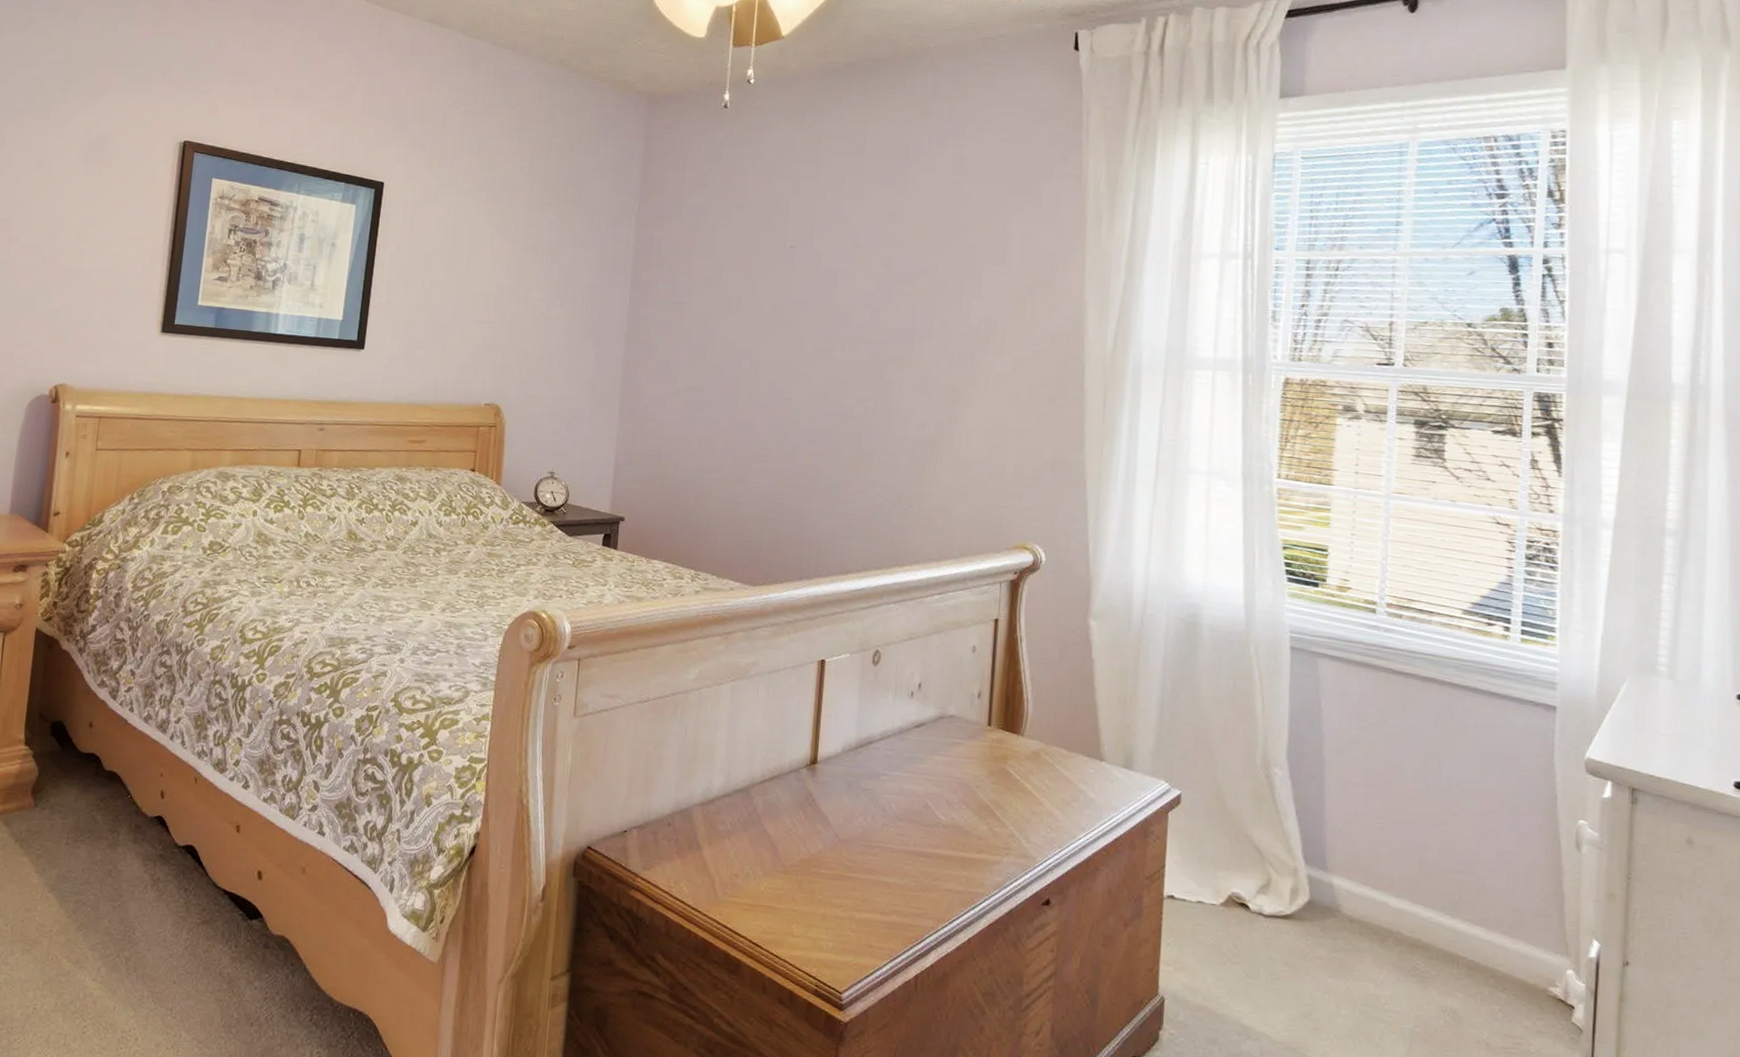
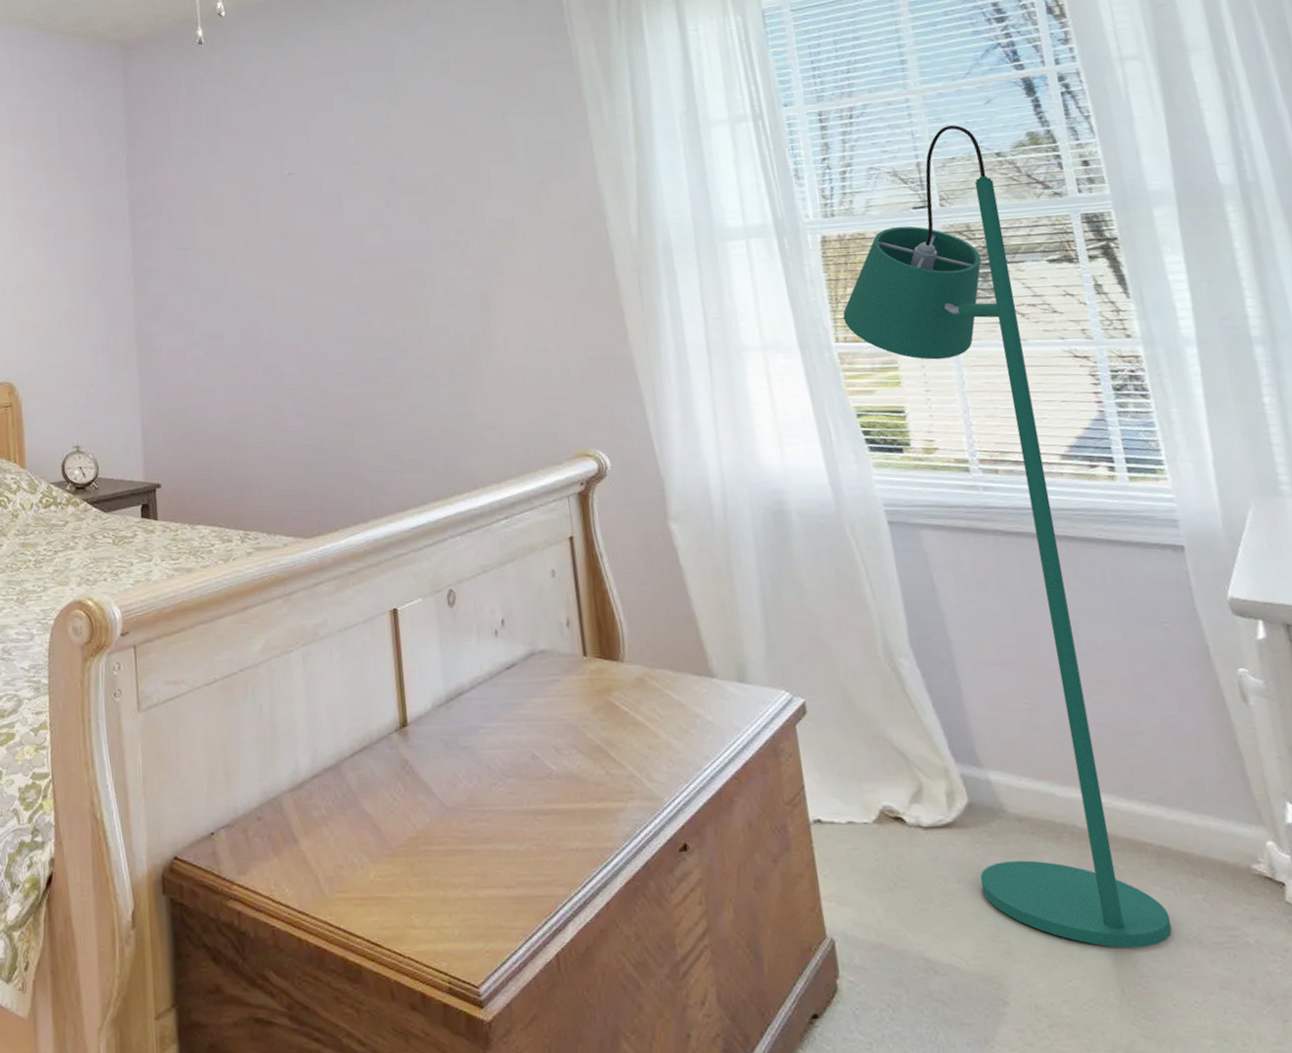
floor lamp: none [1289,290,1465,1043] -> present [843,125,1172,948]

